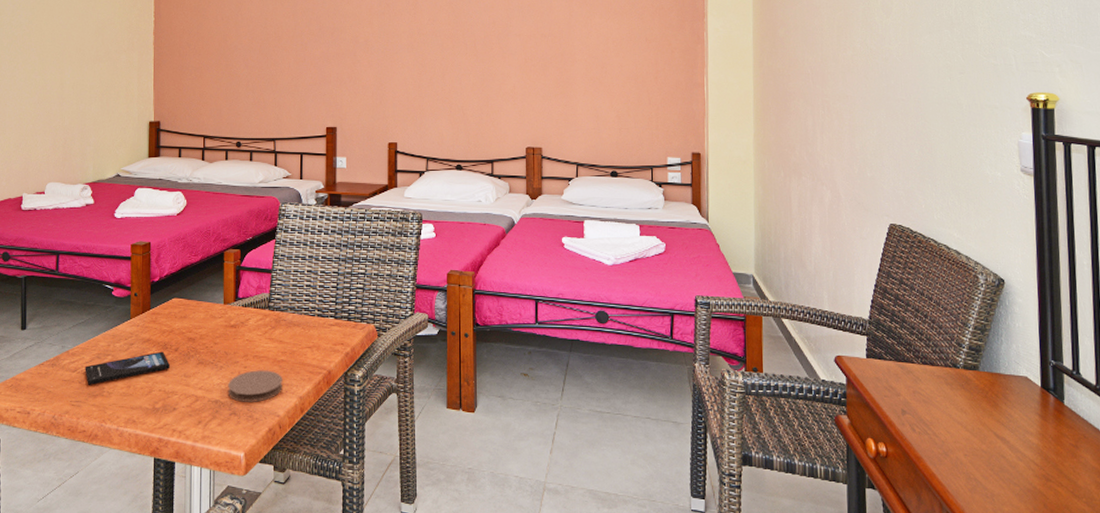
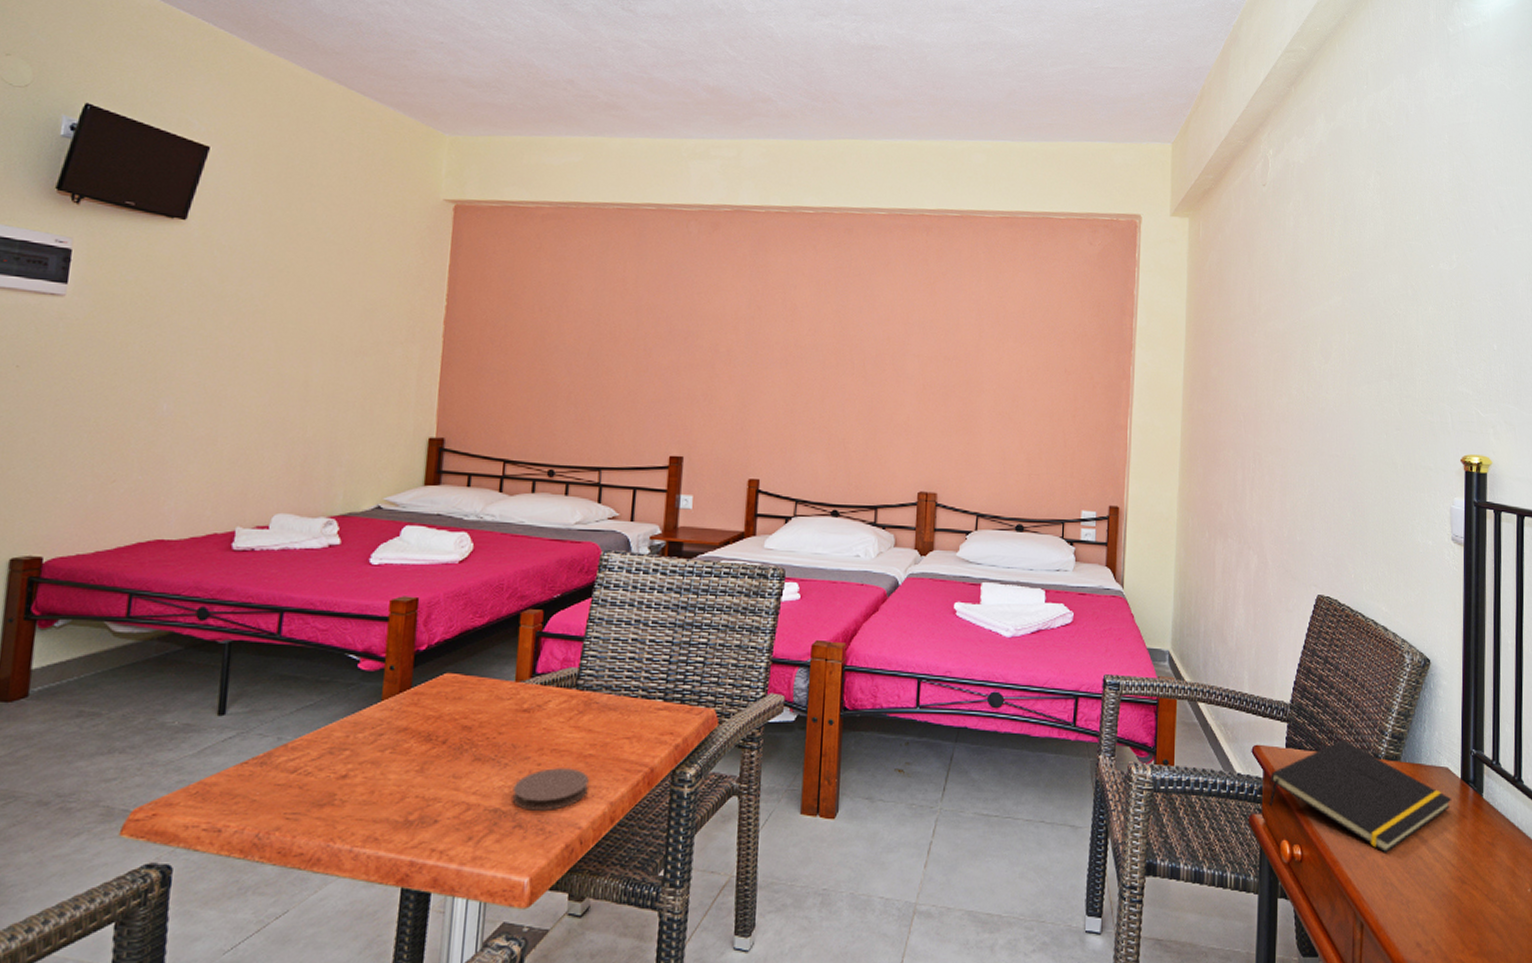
smartphone: present [85,351,170,385] -> none [308,744,434,791]
notepad: none [853,351,1033,452] -> present [1269,740,1452,853]

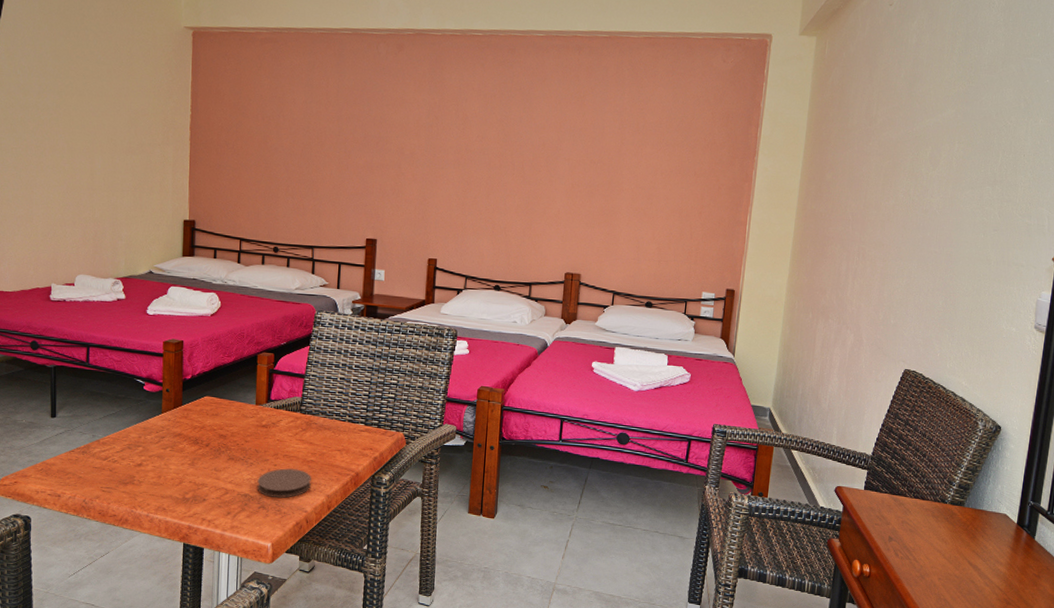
notepad: present [1269,740,1452,853] -> none [846,486,1007,576]

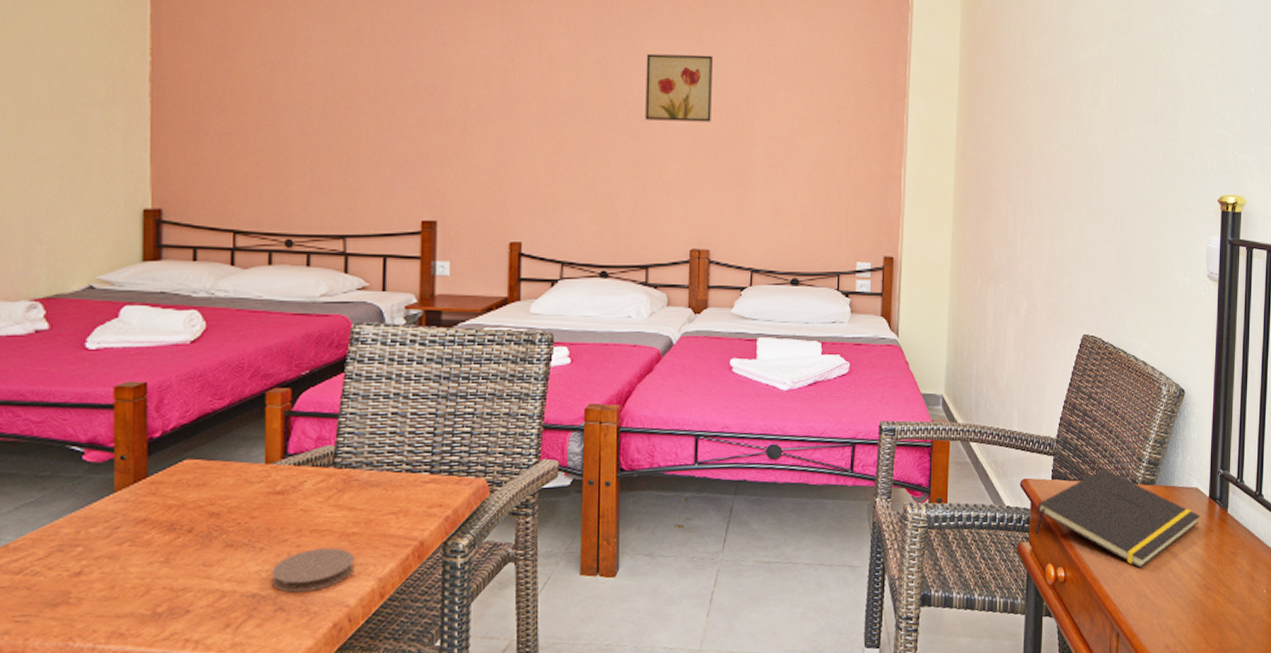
wall art: none [535,115,593,171] -> present [645,53,714,122]
notepad: none [846,486,1007,576] -> present [1036,468,1201,569]

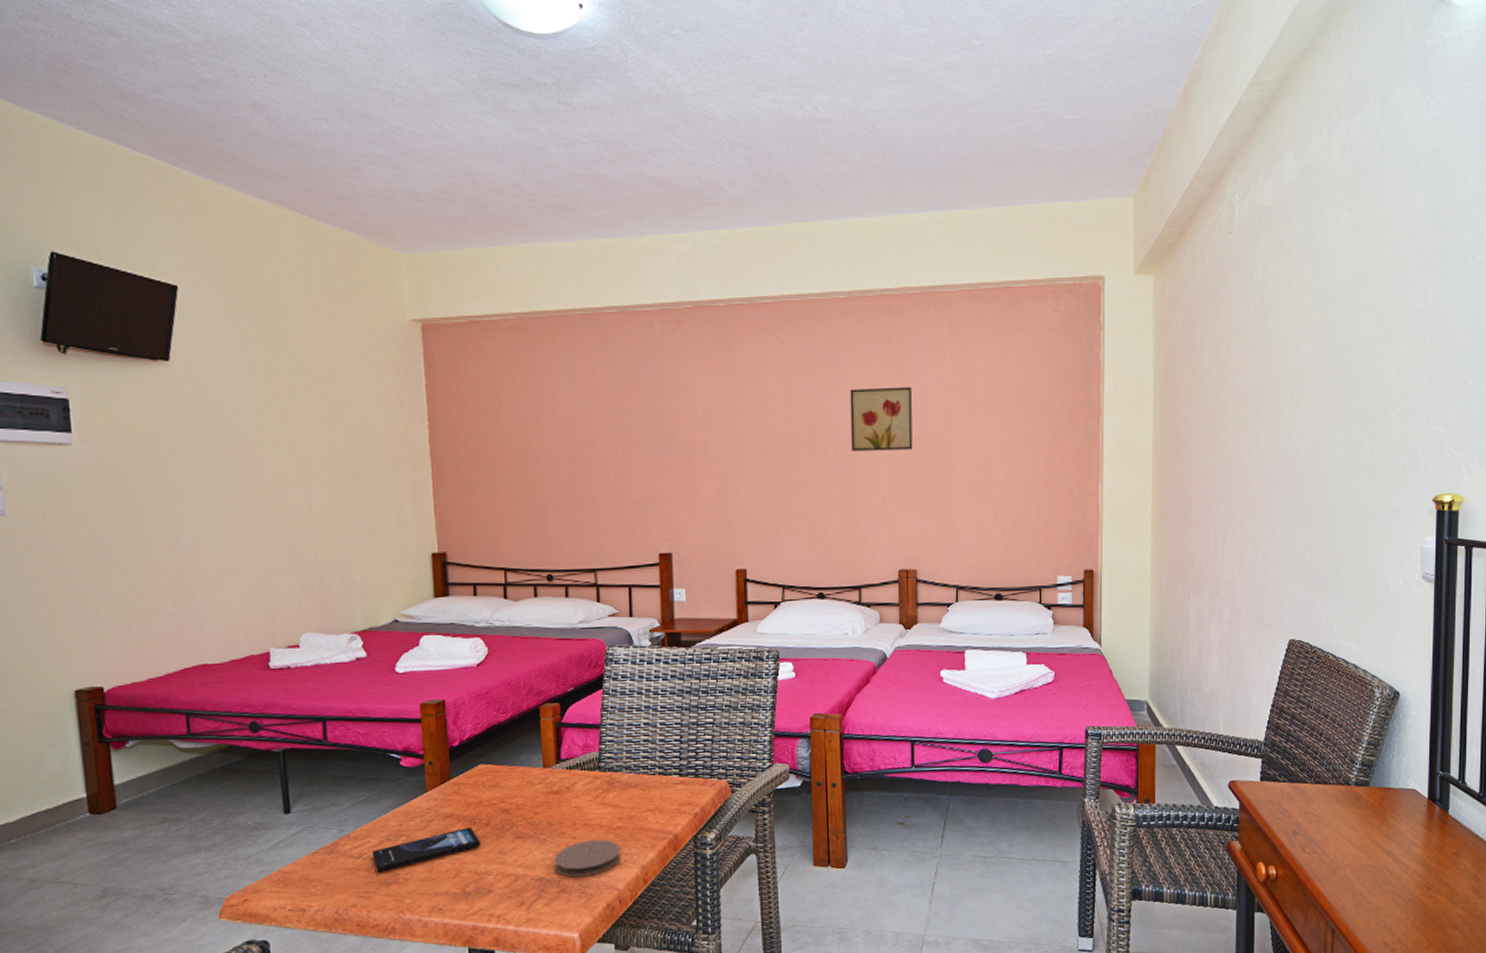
smartphone: none [36,534,179,591] -> present [372,827,480,872]
notepad: present [1036,468,1201,569] -> none [1245,770,1419,868]

